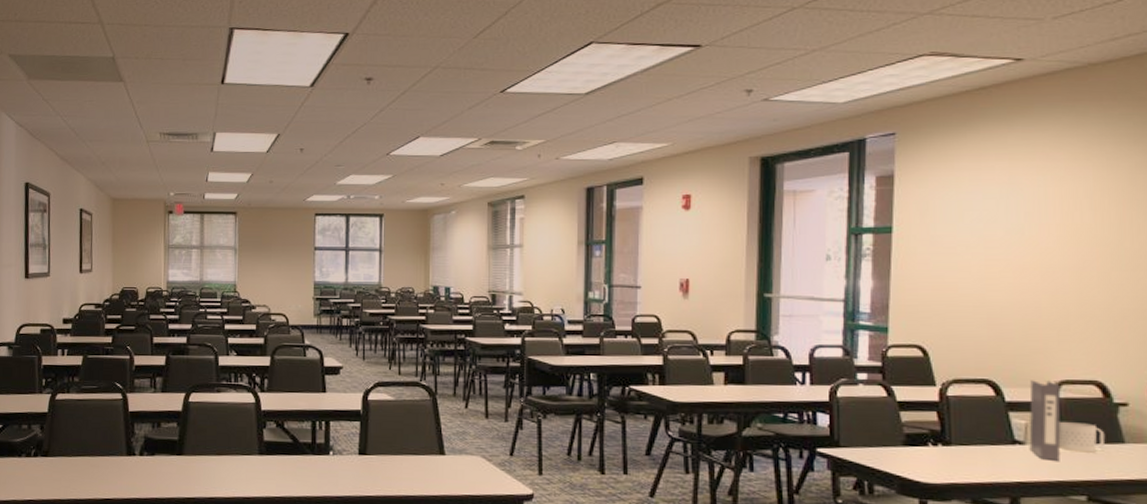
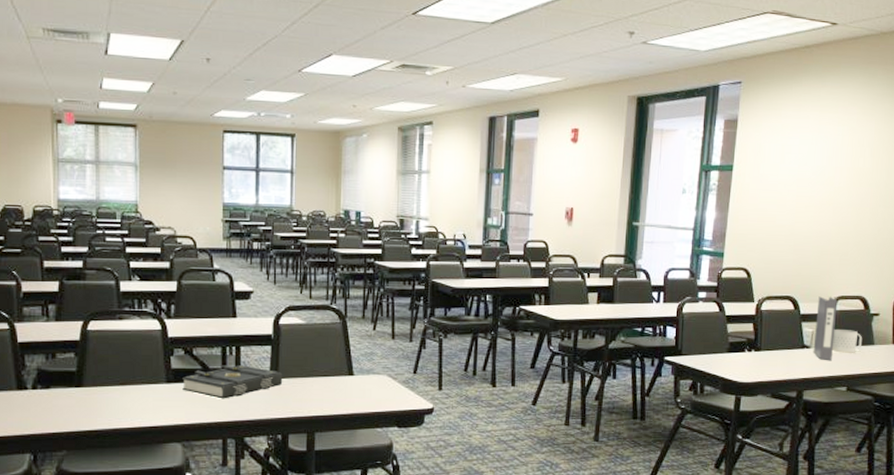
spell book: none [274,439,372,474] -> present [182,365,283,399]

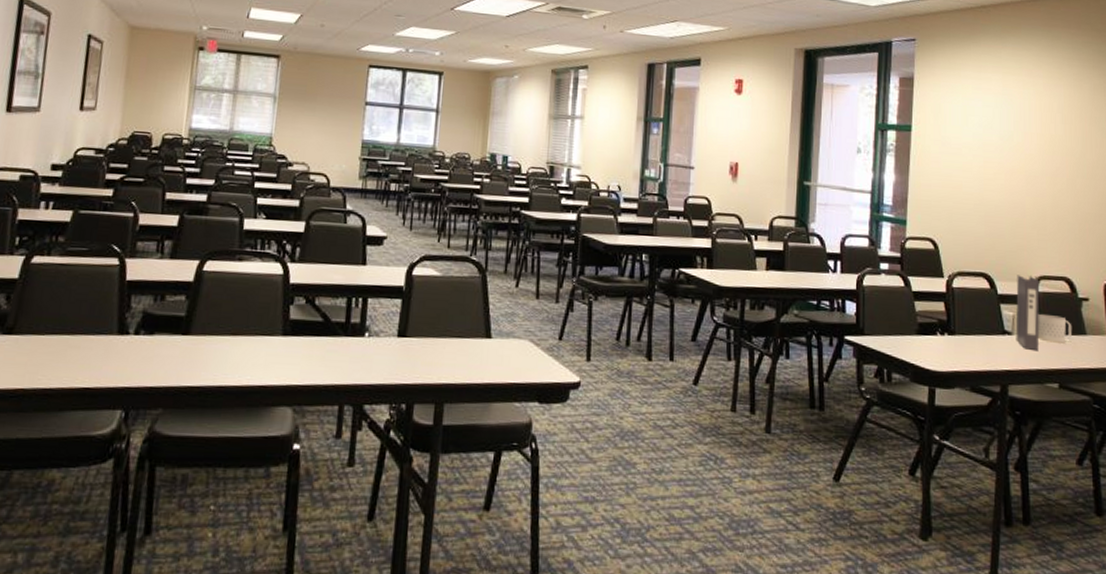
spell book: present [182,365,283,399] -> none [299,318,413,358]

